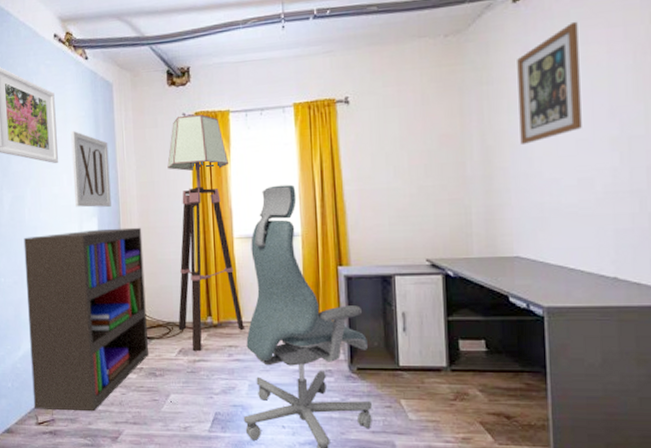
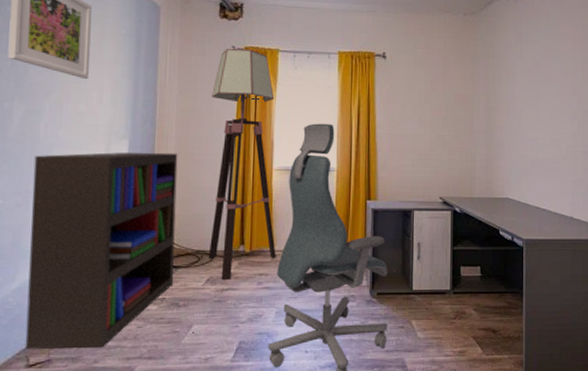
wall art: present [70,131,111,208] -> none [103,48,149,130]
wall art: present [517,21,582,144] -> none [513,20,555,109]

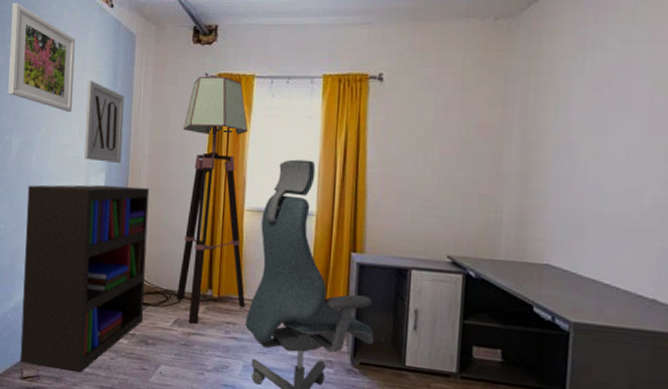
wall art: none [103,48,149,130] -> present [84,80,125,163]

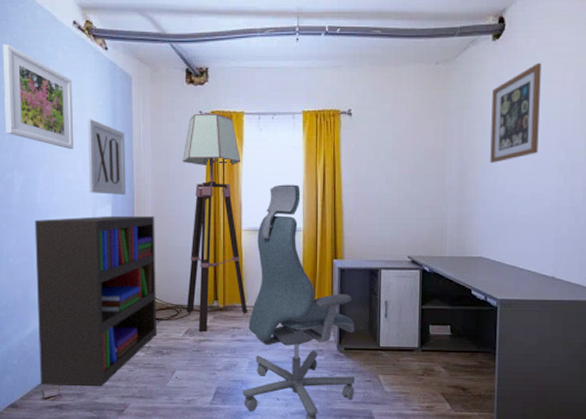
wall art: none [565,16,645,144] -> present [490,62,542,163]

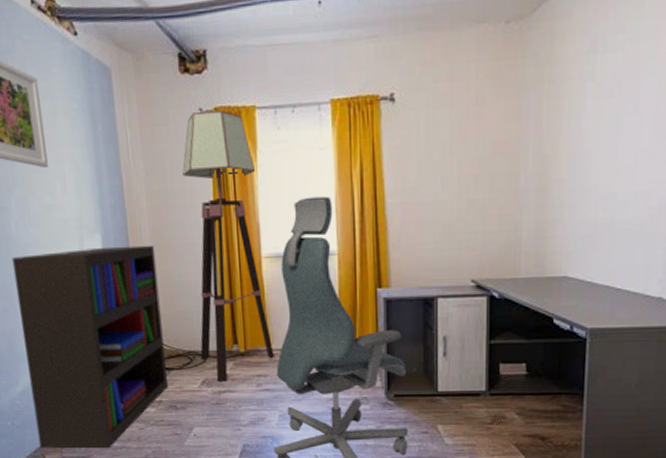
wall art: present [87,119,126,195] -> none [61,127,117,222]
wall art: present [490,62,542,163] -> none [579,10,652,153]

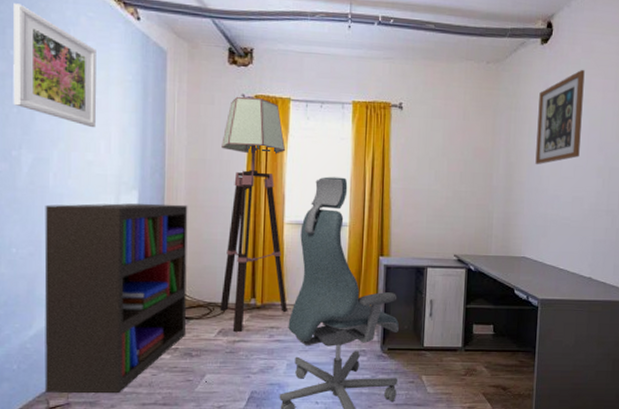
wall art: none [579,10,652,153] -> present [535,69,585,164]

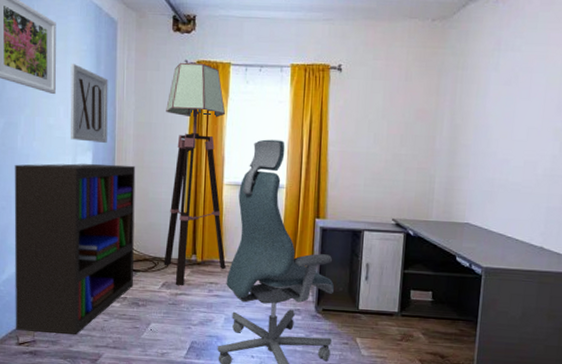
wall art: none [112,95,157,180] -> present [70,64,108,143]
wall art: present [535,69,585,164] -> none [483,23,544,127]

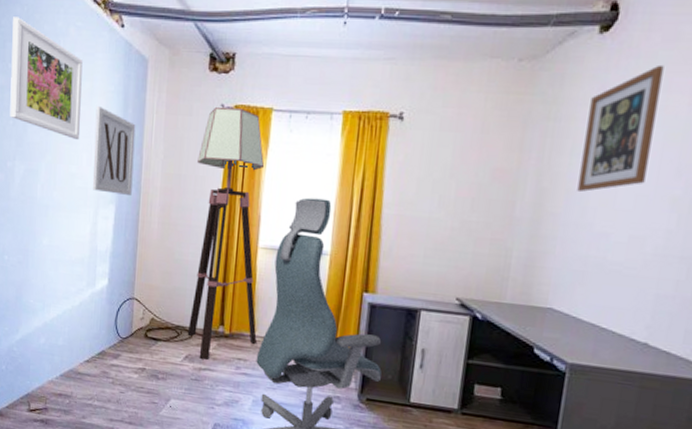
bookshelf: present [14,163,136,335] -> none [27,215,162,406]
wall art: none [483,23,544,127] -> present [577,64,664,192]

